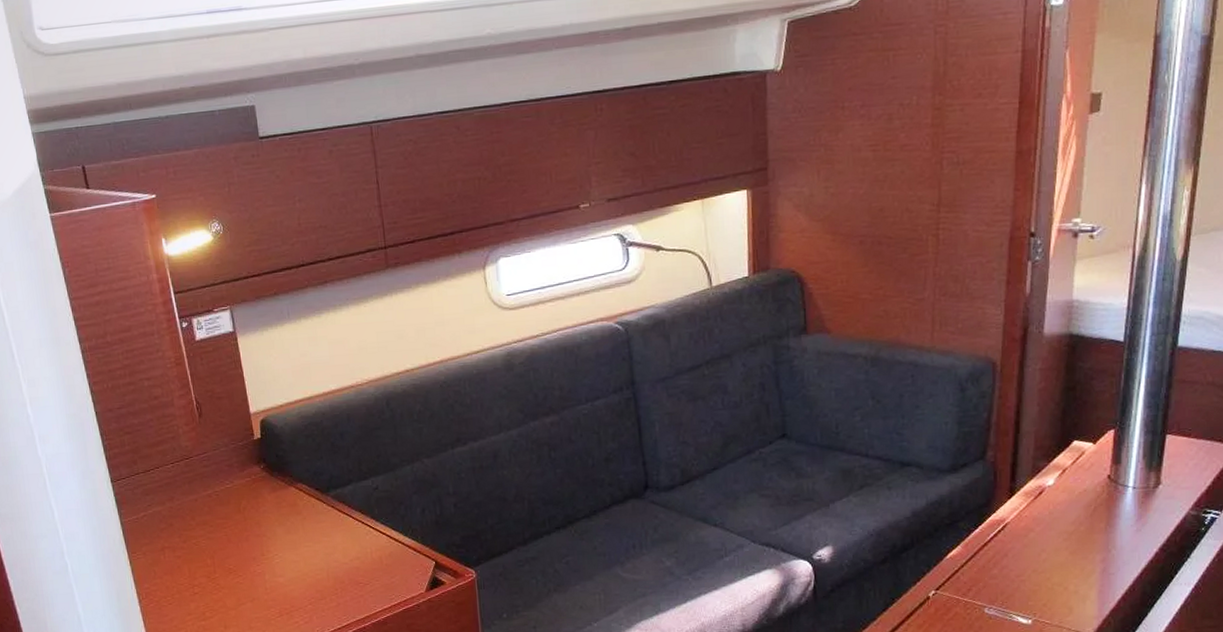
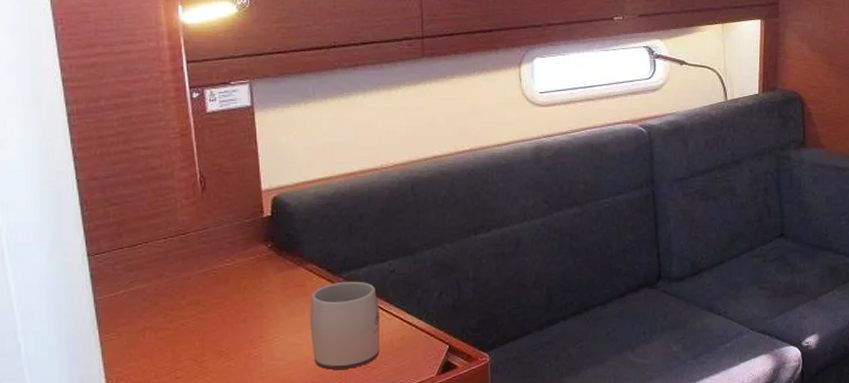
mug: none [303,499,370,586] -> present [310,281,380,370]

